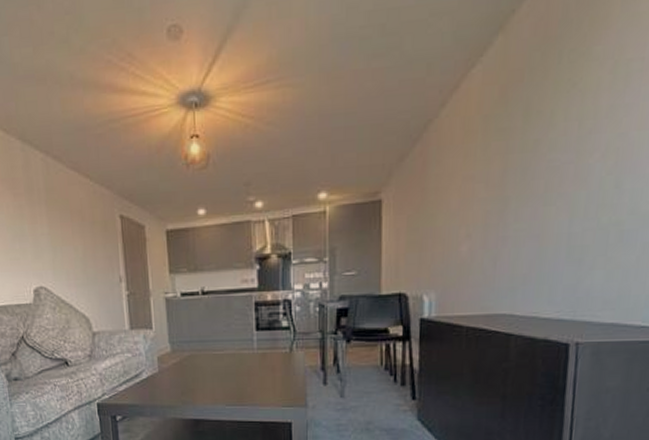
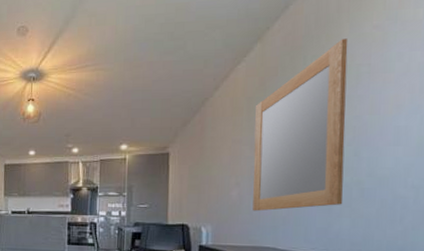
home mirror: none [486,21,618,270] -> present [253,38,348,211]

